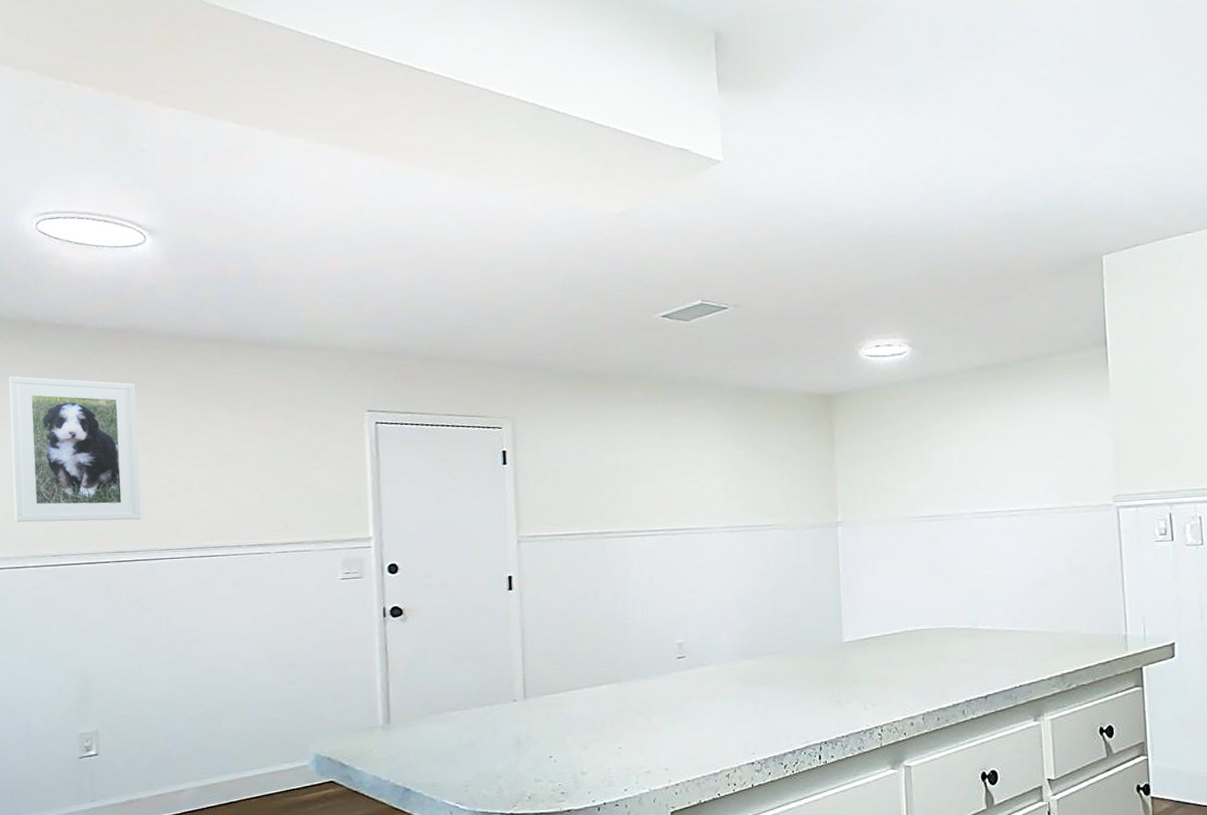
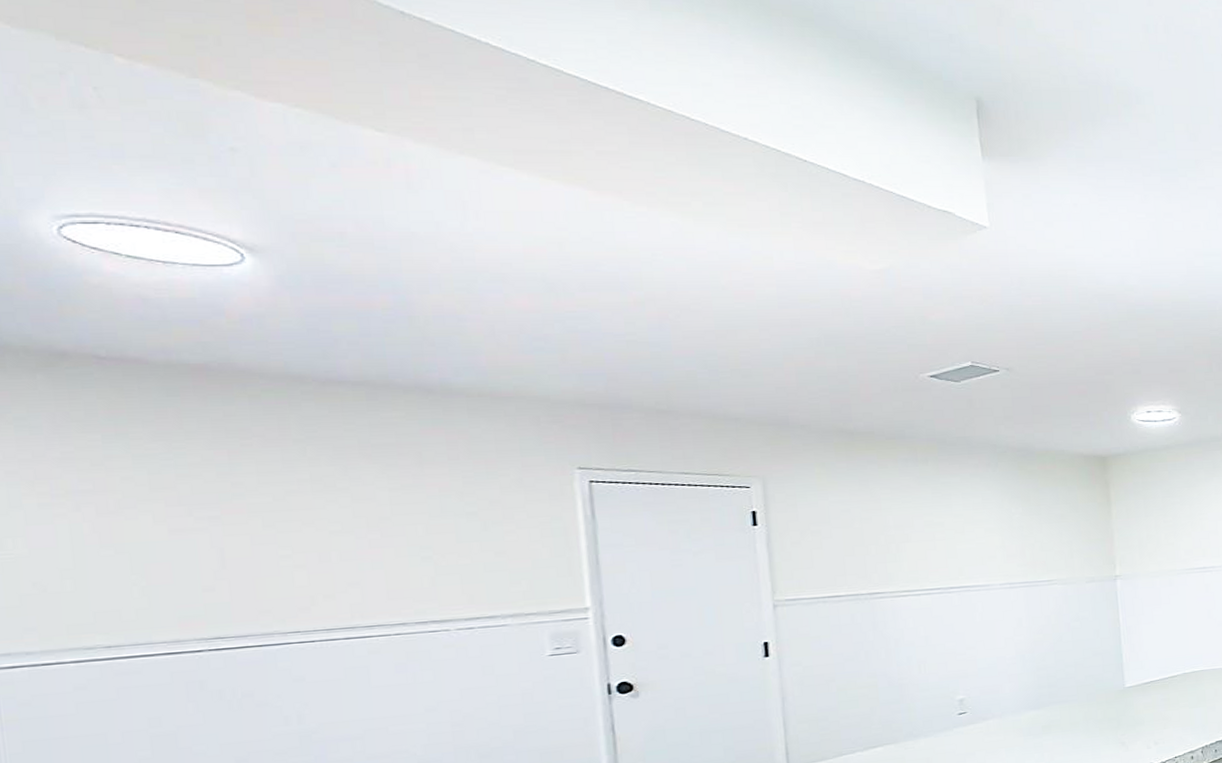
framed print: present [9,376,141,522] -> none [18,420,252,607]

